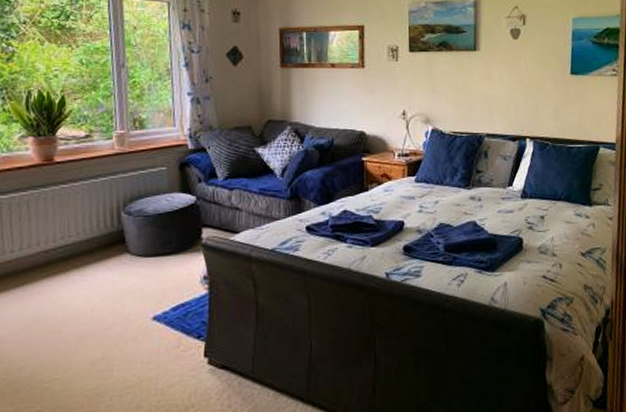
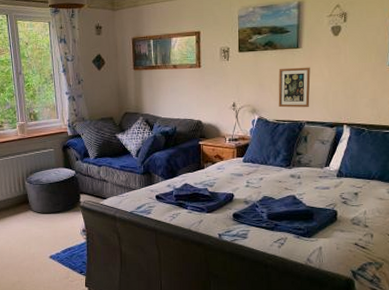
picture frame: none [454,72,490,118] -> present [278,67,311,108]

